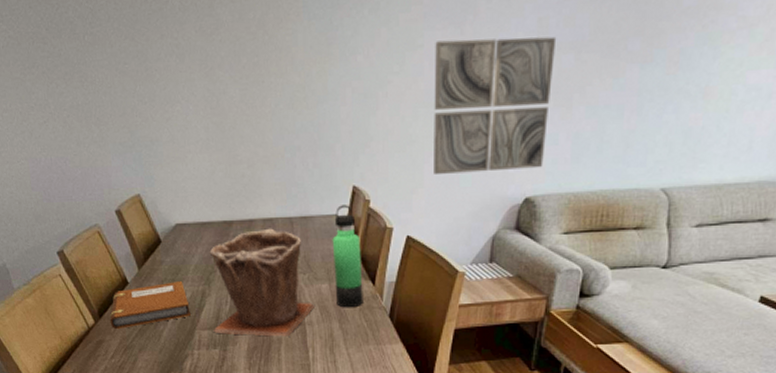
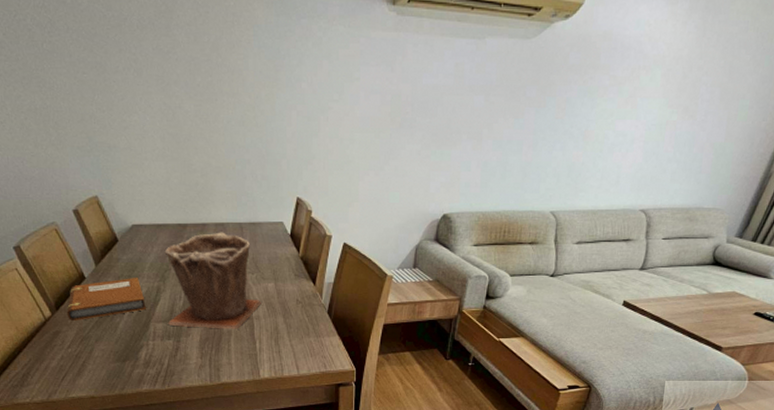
thermos bottle: present [332,205,363,308] -> none [278,214,305,305]
wall art: present [434,36,557,174] -> none [367,76,470,191]

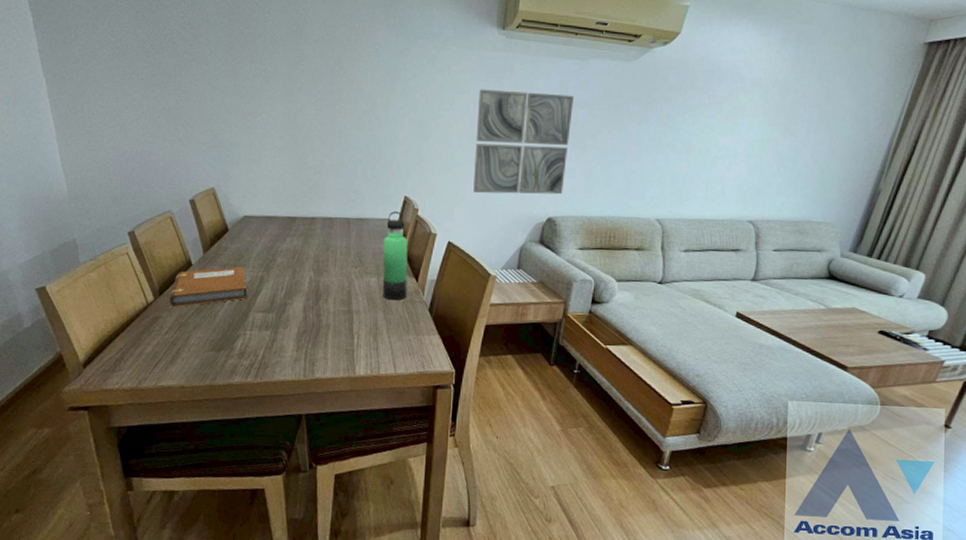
plant pot: present [164,232,261,329] -> none [266,226,363,323]
thermos bottle: none [278,214,305,305] -> present [382,211,408,301]
wall art: none [367,76,470,191] -> present [473,89,575,195]

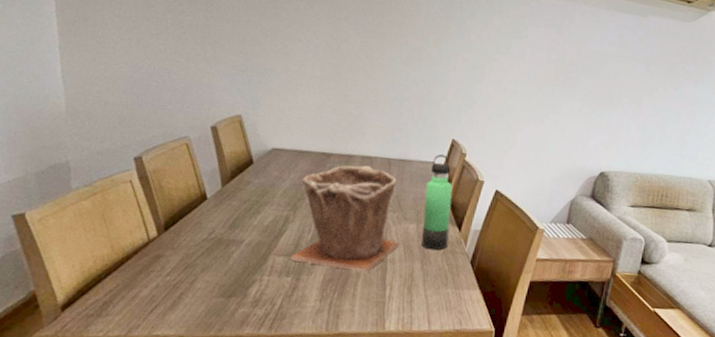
notebook: present [169,266,248,307] -> none [175,203,269,245]
plant pot: none [266,226,363,323] -> present [289,165,399,272]
wall art: present [473,89,575,195] -> none [525,35,633,149]

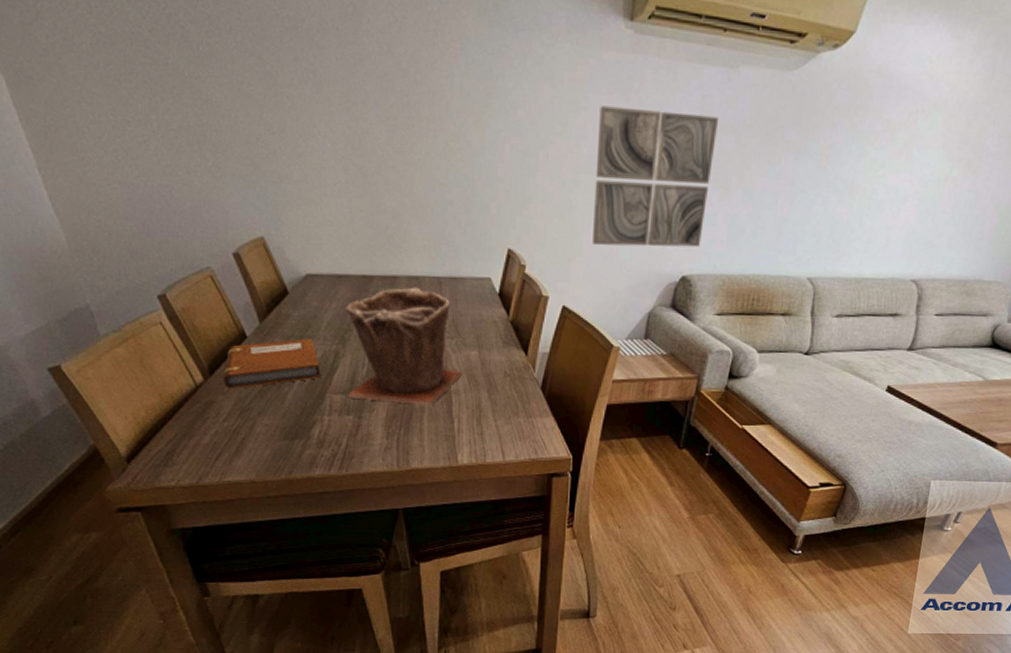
notebook: none [175,203,269,245] -> present [223,338,321,388]
thermos bottle: present [421,154,453,251] -> none [483,268,515,378]
wall art: none [525,35,633,149] -> present [593,105,719,248]

